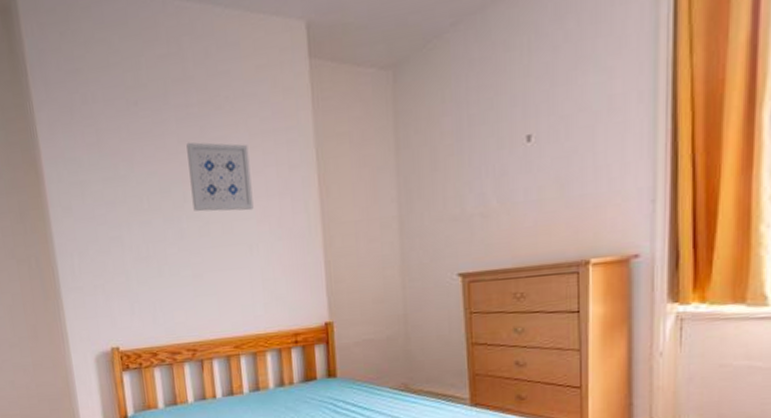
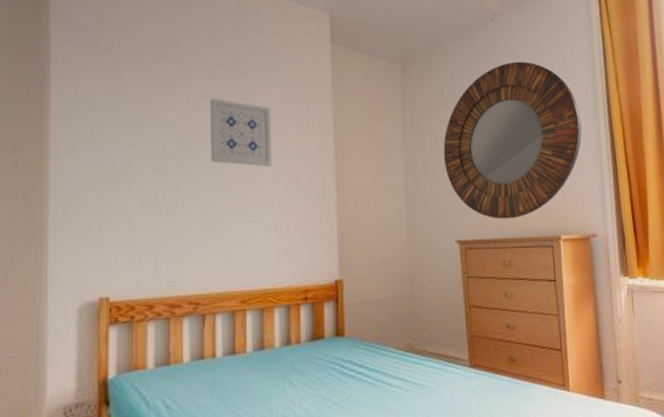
home mirror: none [443,39,631,246] -> present [443,61,582,219]

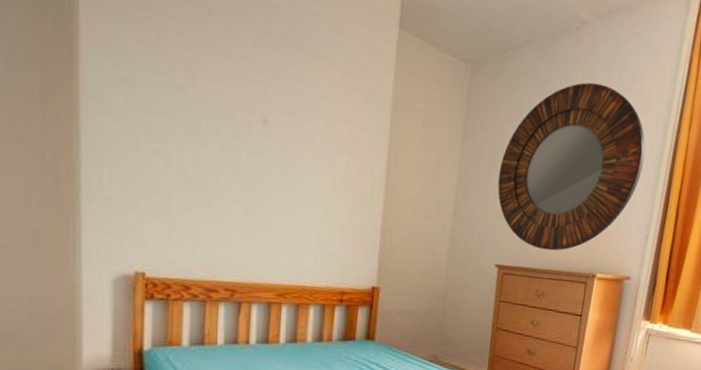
wall art: present [210,98,272,167] -> none [256,72,325,161]

